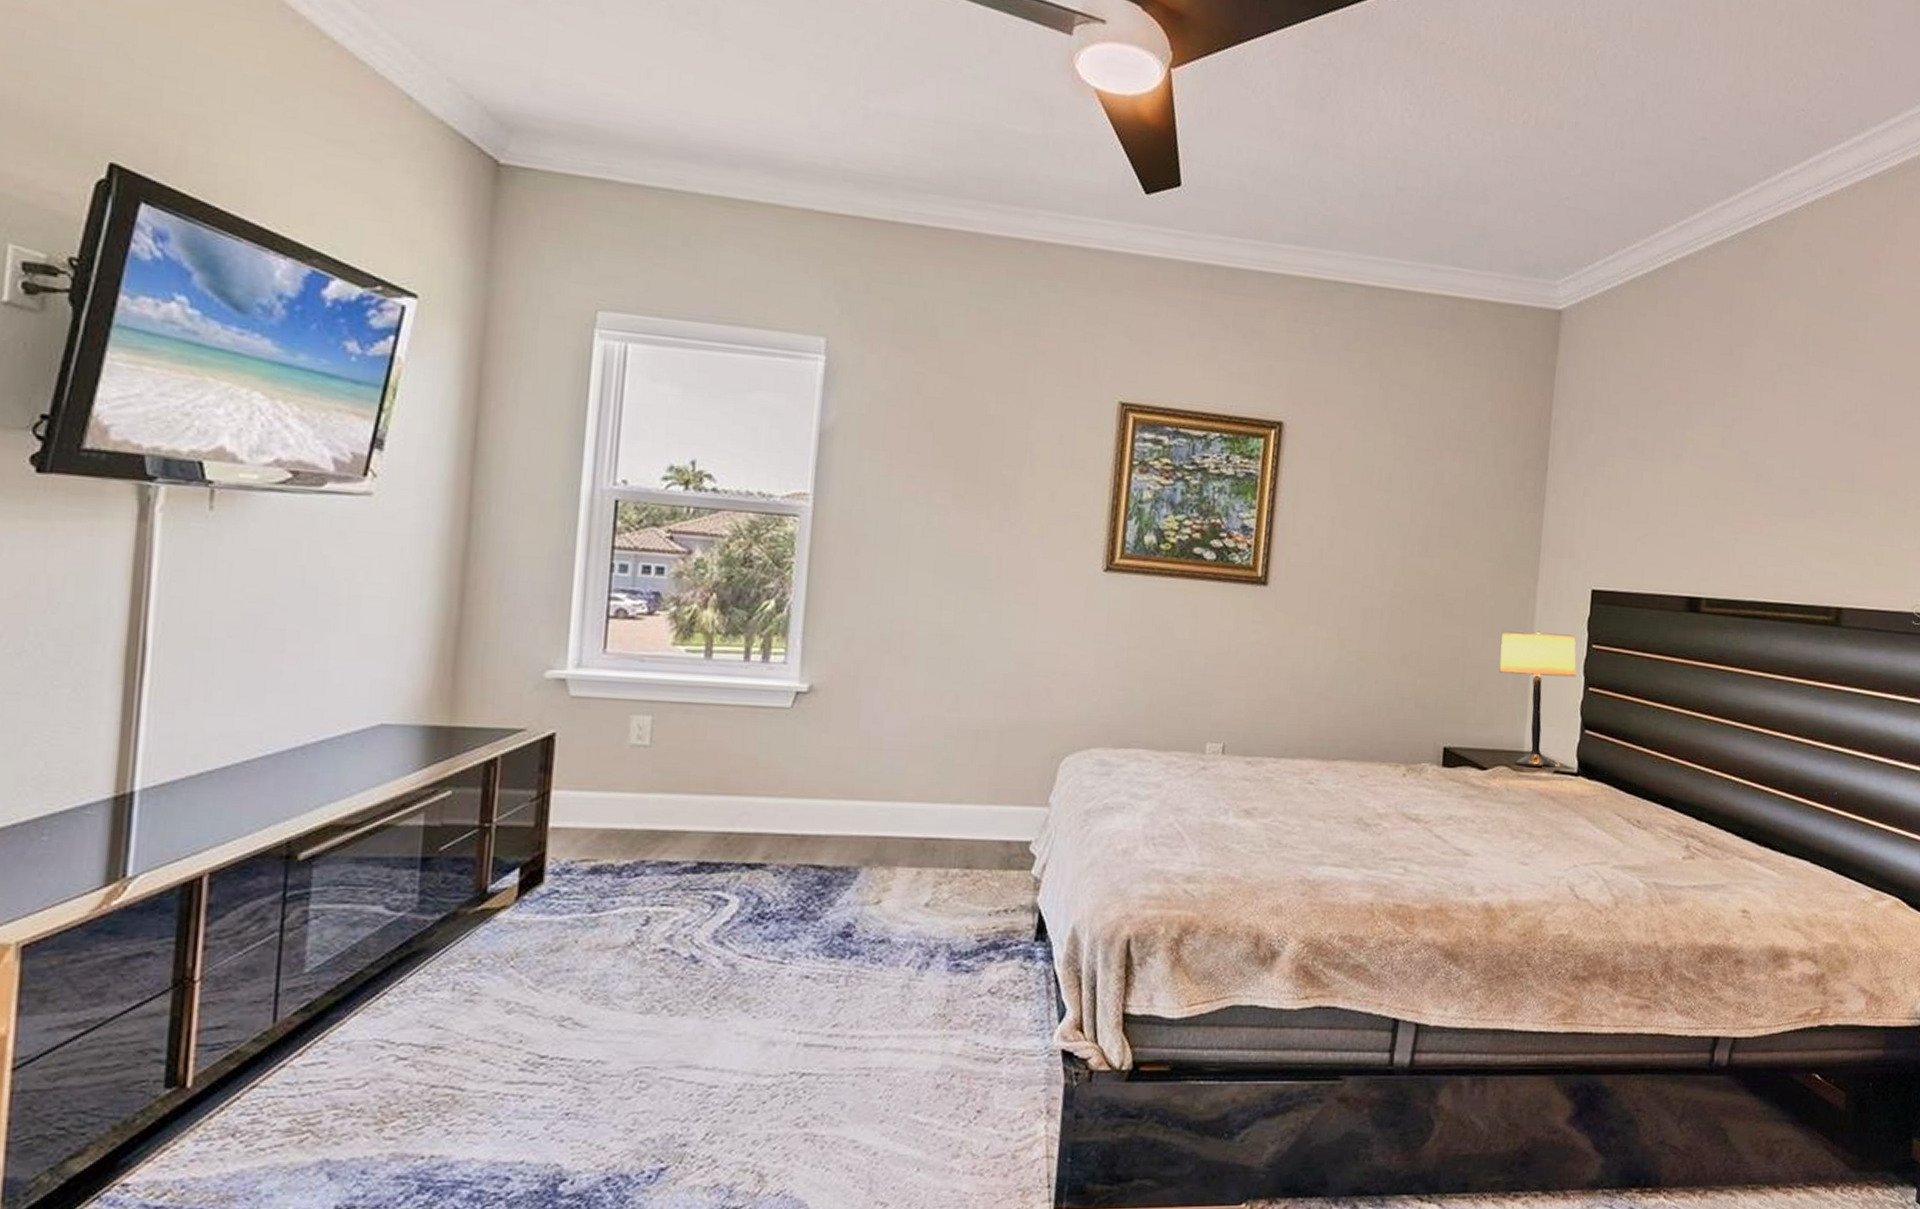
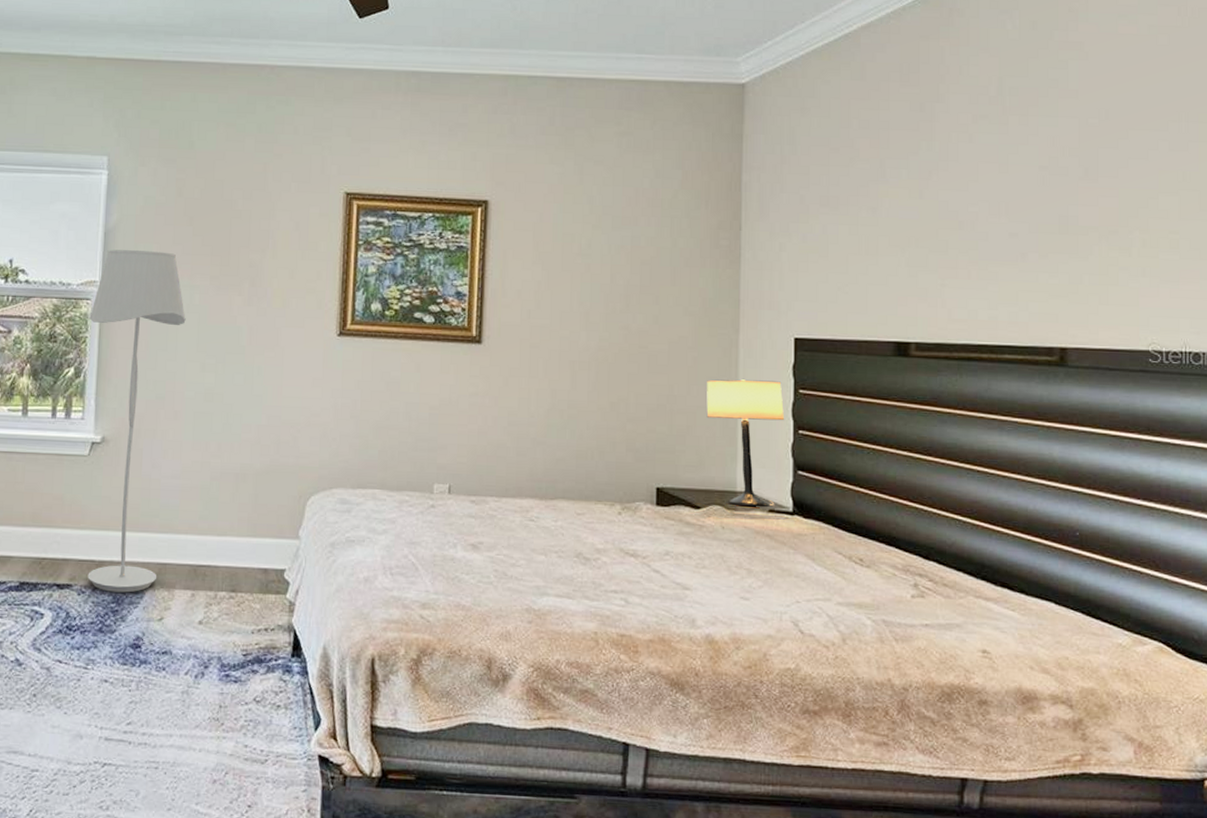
floor lamp: none [786,455,921,872] -> present [87,249,186,593]

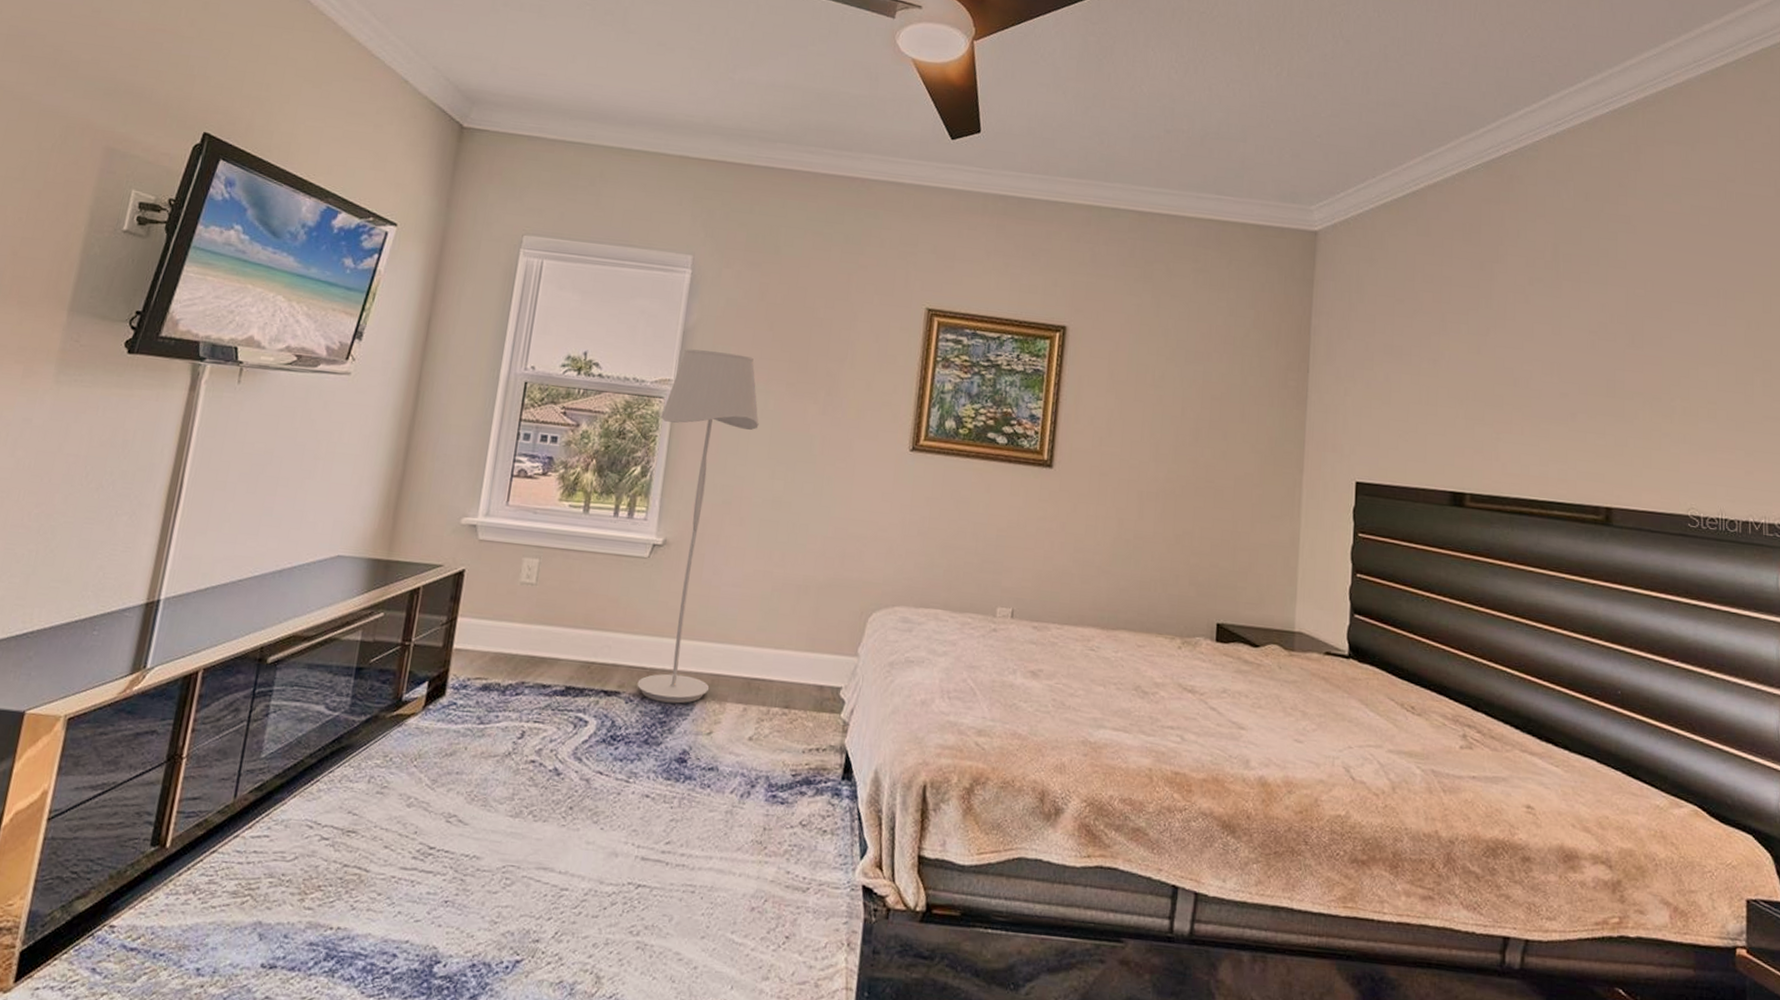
table lamp: present [706,378,785,508] -> none [1268,518,1344,650]

